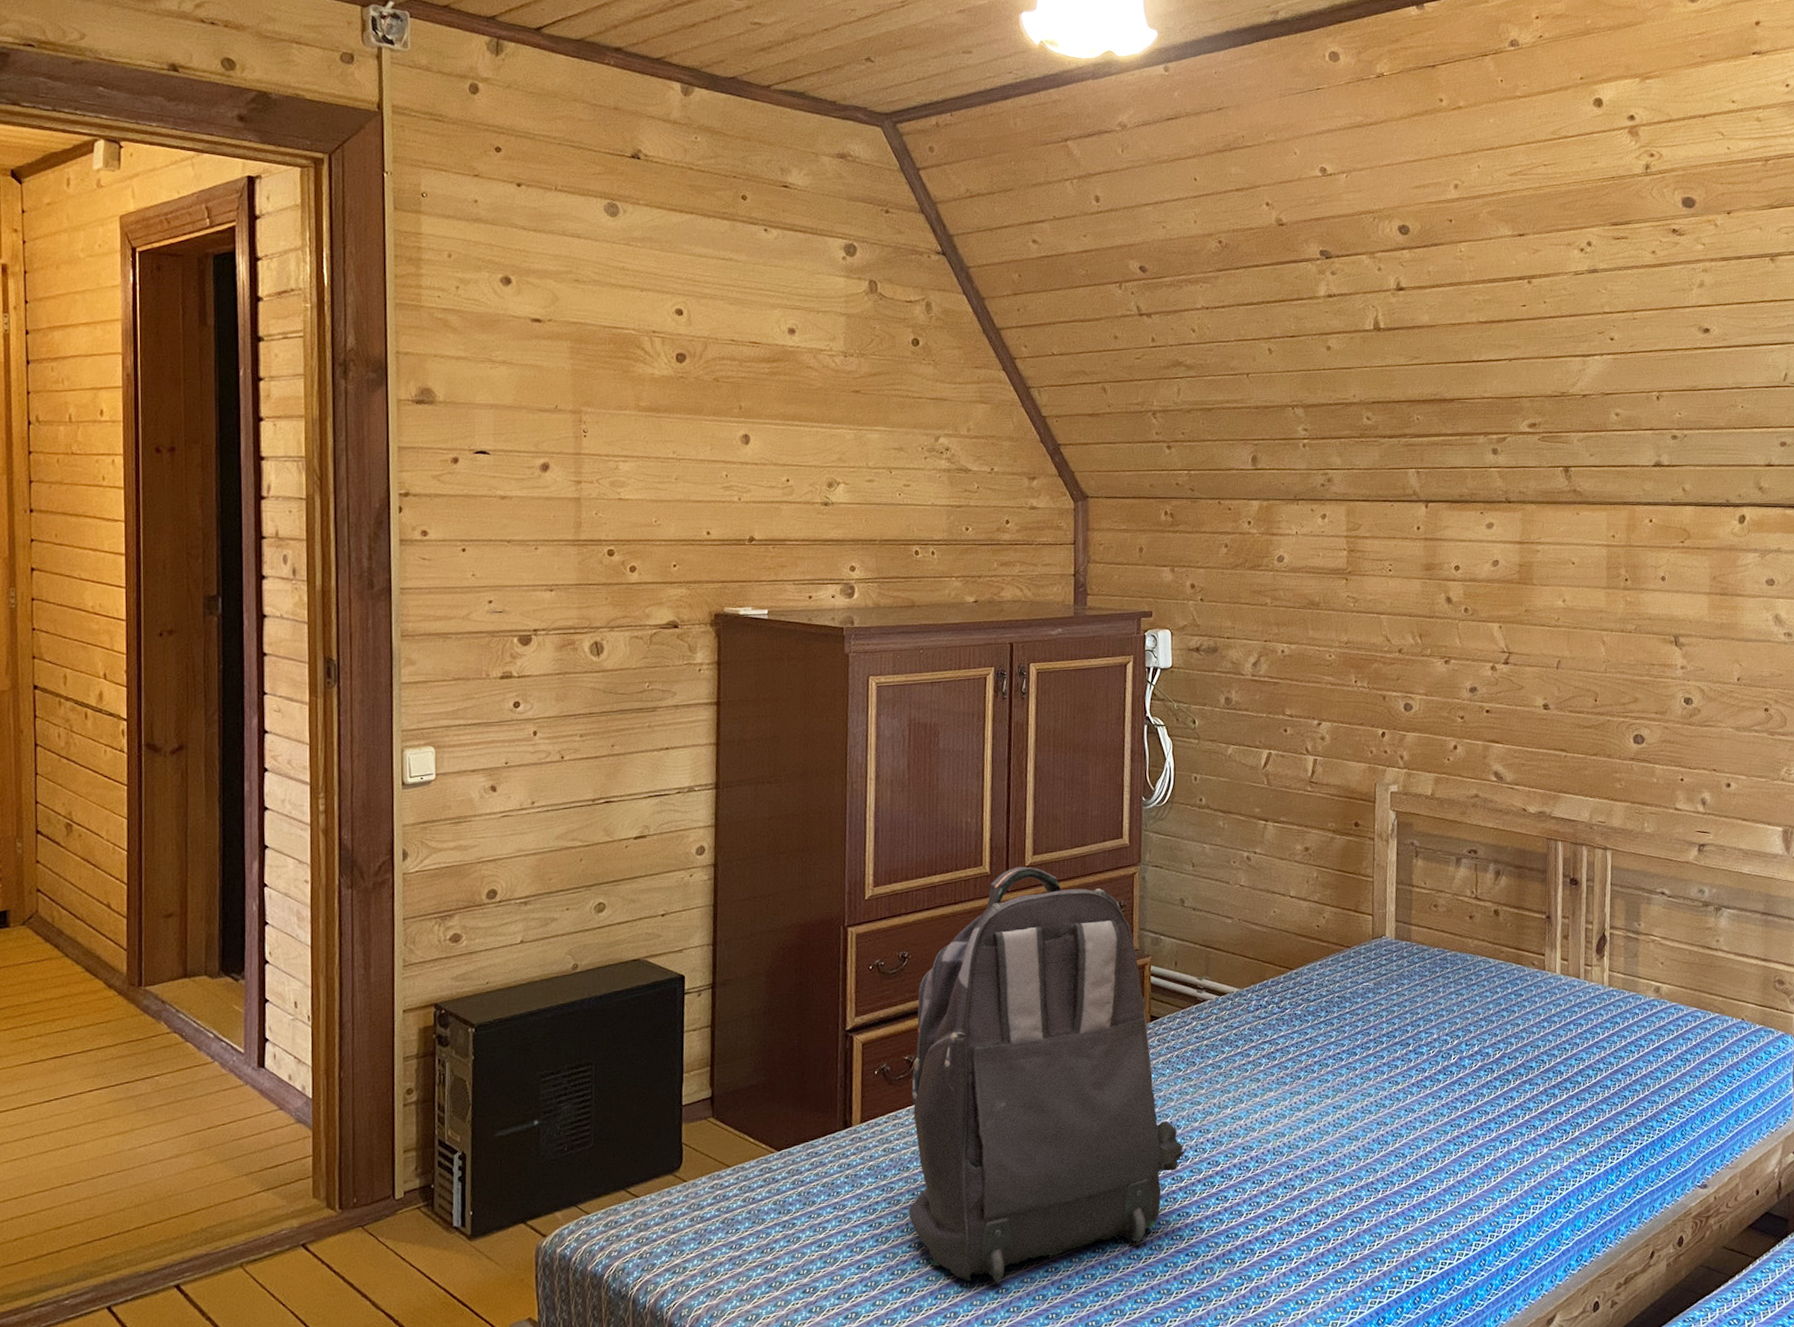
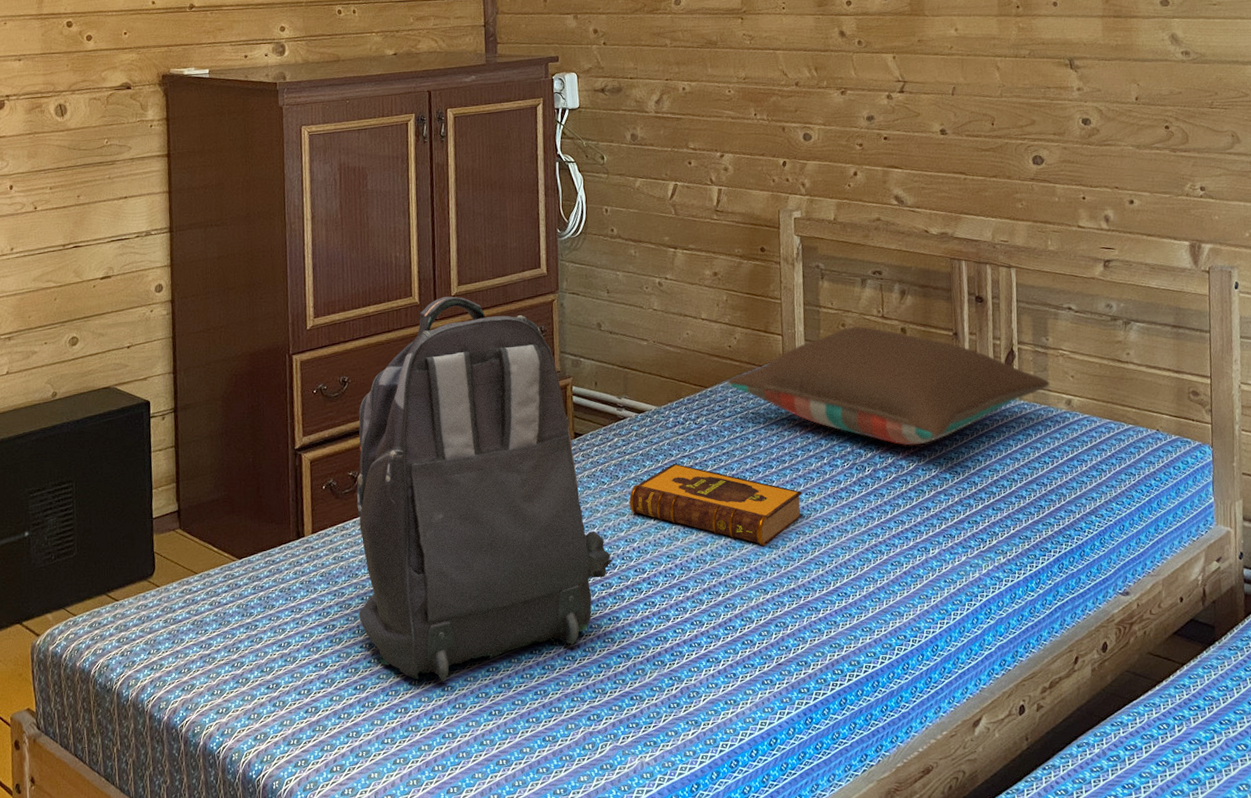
hardback book: none [1205,1049,1386,1137] -> present [629,463,803,546]
pillow: none [1313,908,1640,1033] -> present [726,326,1050,446]

